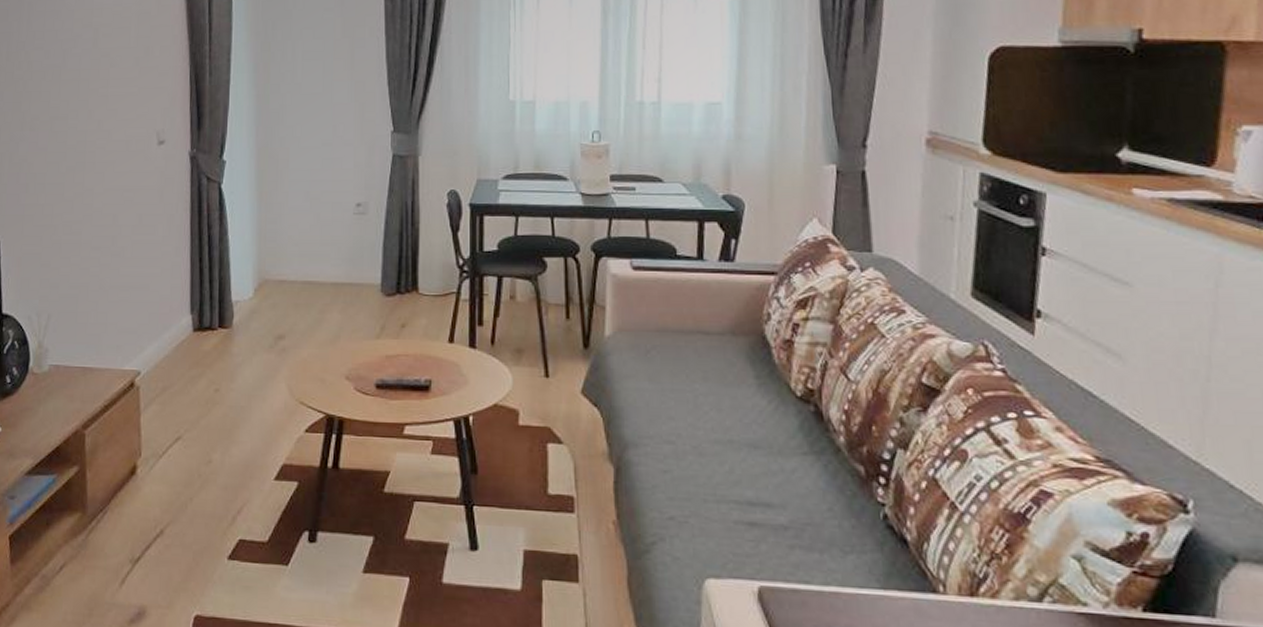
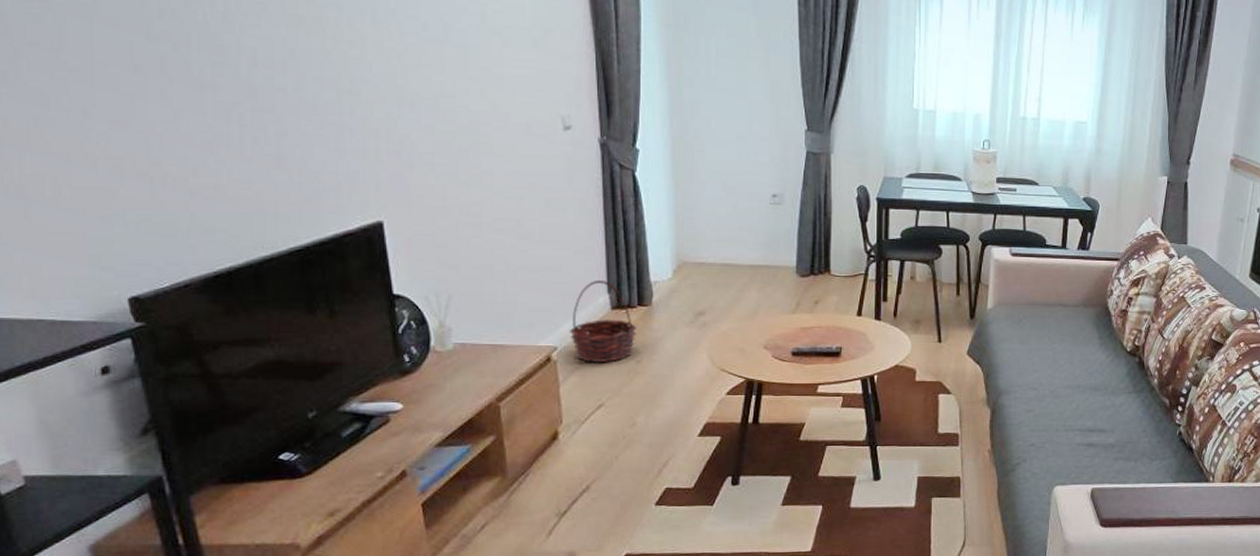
basket: none [152,300,217,390] -> present [569,281,637,362]

